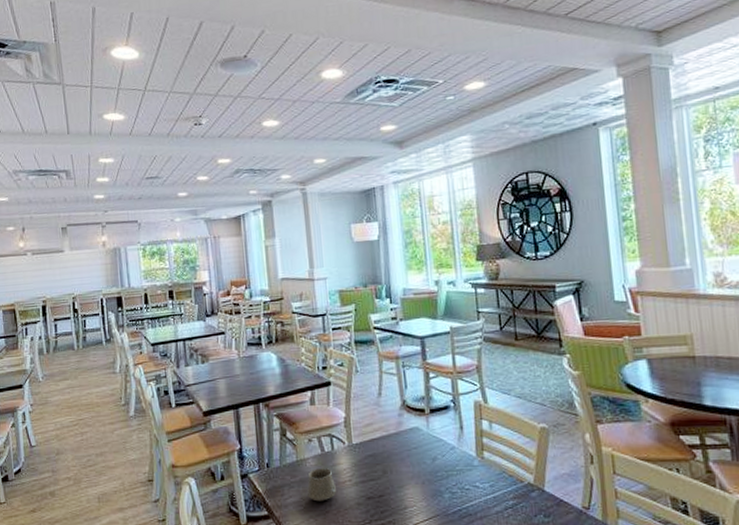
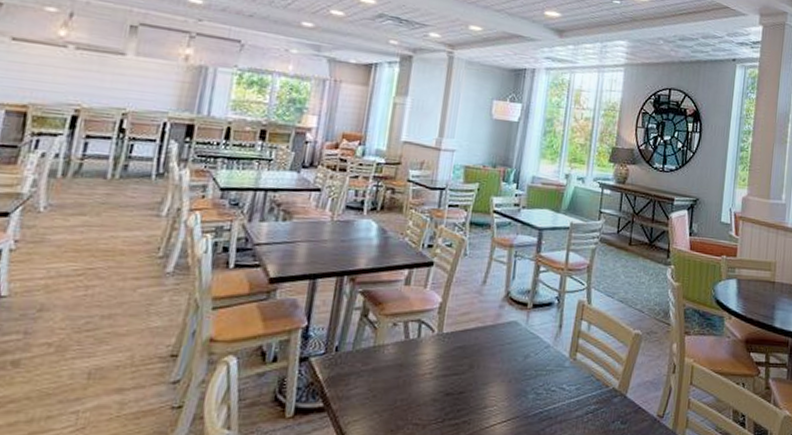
cup: present [307,468,336,502] -> none [377,357,413,395]

